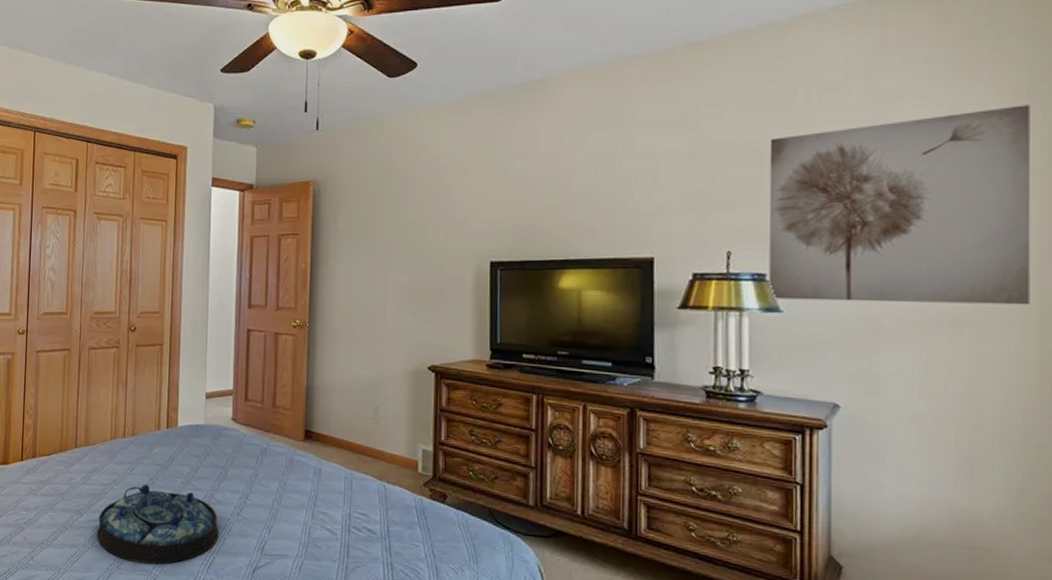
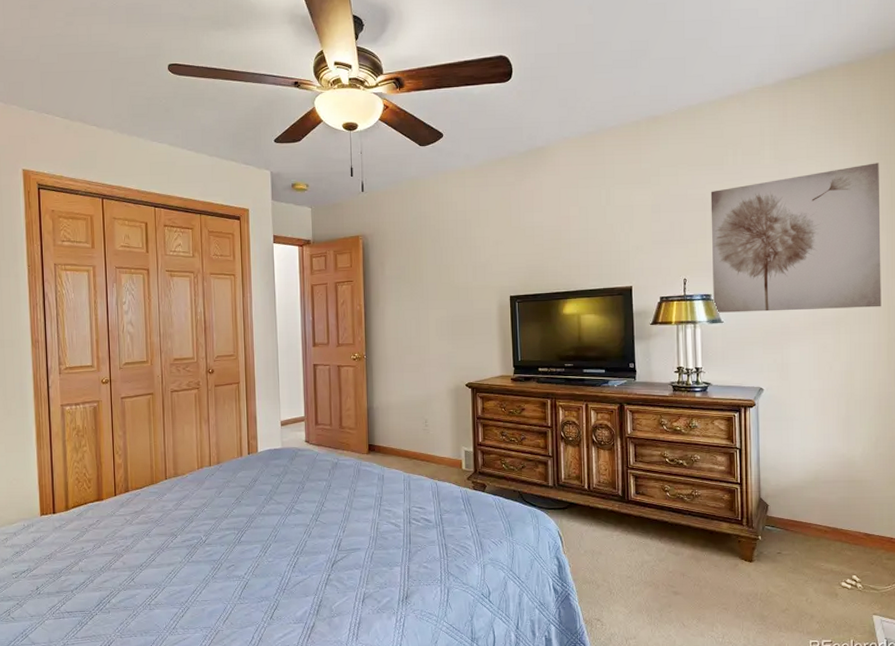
serving tray: present [97,484,219,565] -> none [191,504,301,572]

